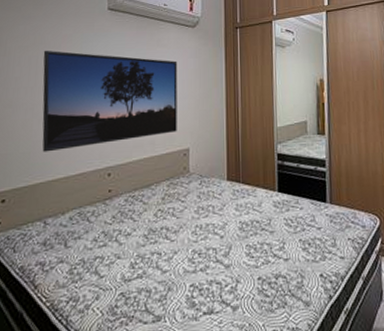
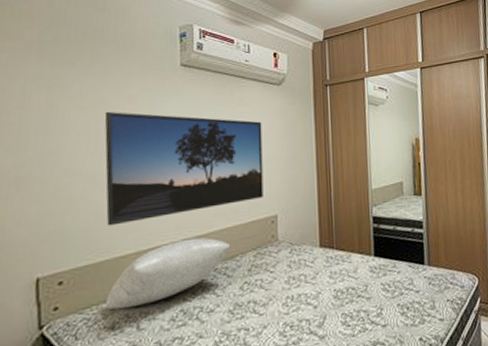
pillow: none [37,166,147,228] -> present [102,237,231,310]

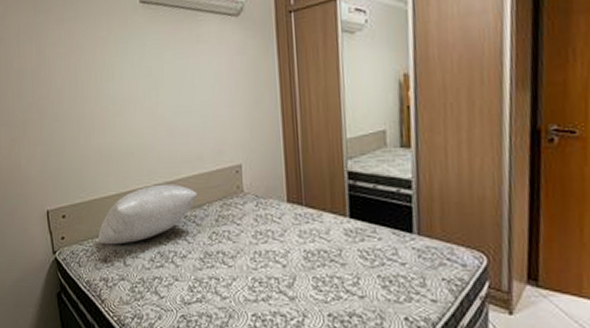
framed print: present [104,111,263,226] -> none [80,56,227,168]

